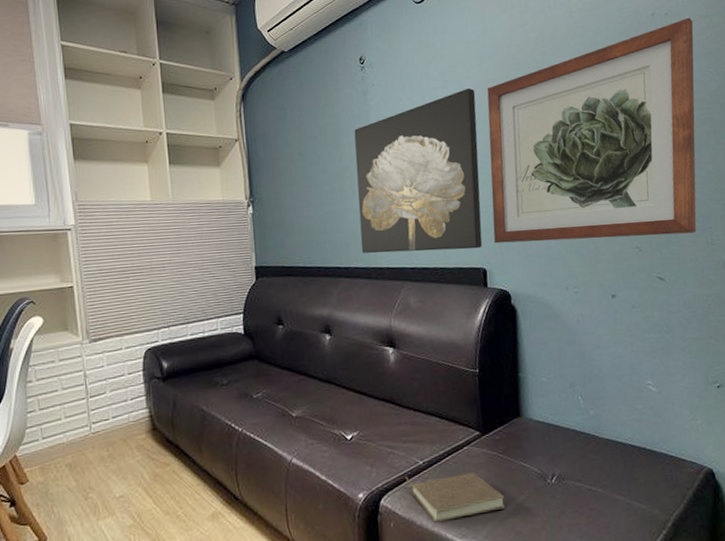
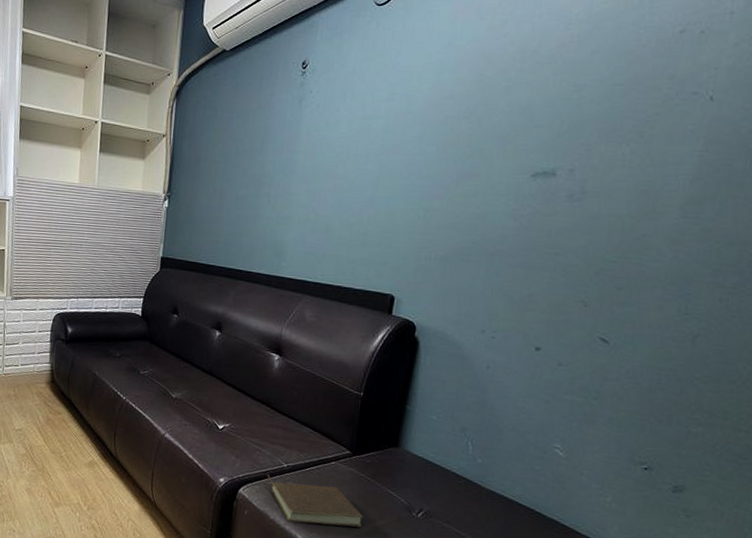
wall art: present [354,88,483,253] -> none [266,104,425,275]
wall art: present [487,17,697,244] -> none [410,38,740,297]

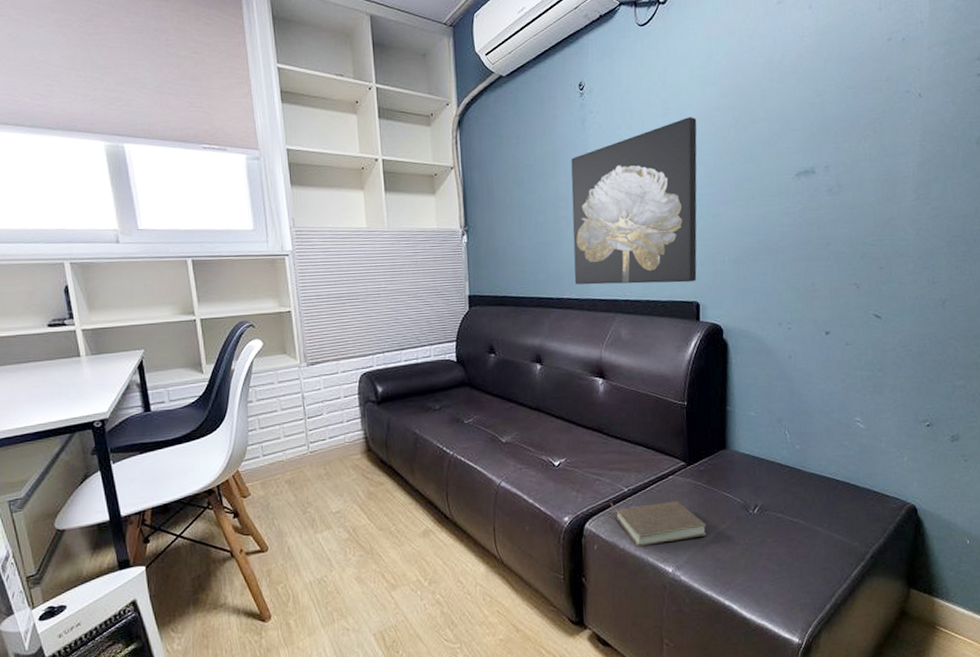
wall art: none [266,104,425,275] -> present [571,117,697,285]

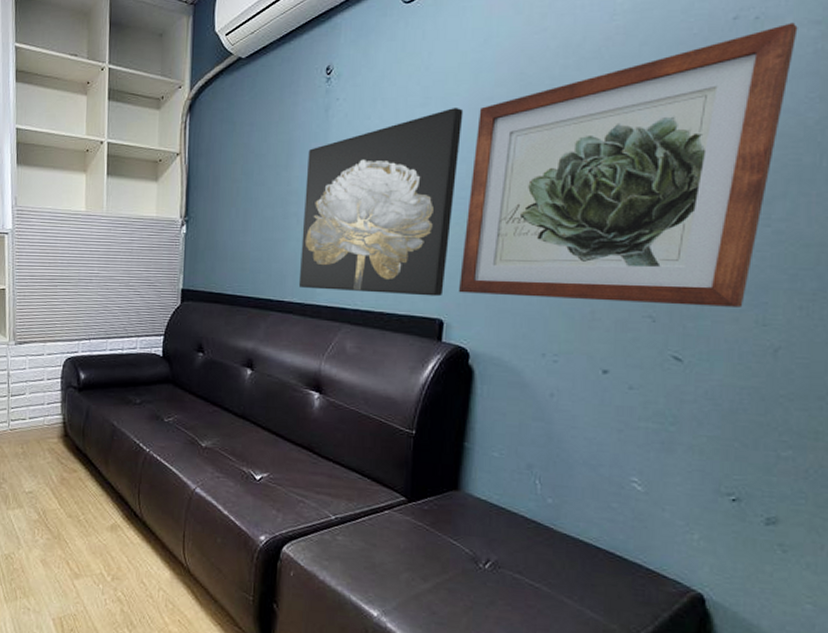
book: present [609,501,707,546] -> none [312,529,424,584]
wall art: none [708,43,932,277] -> present [459,22,798,307]

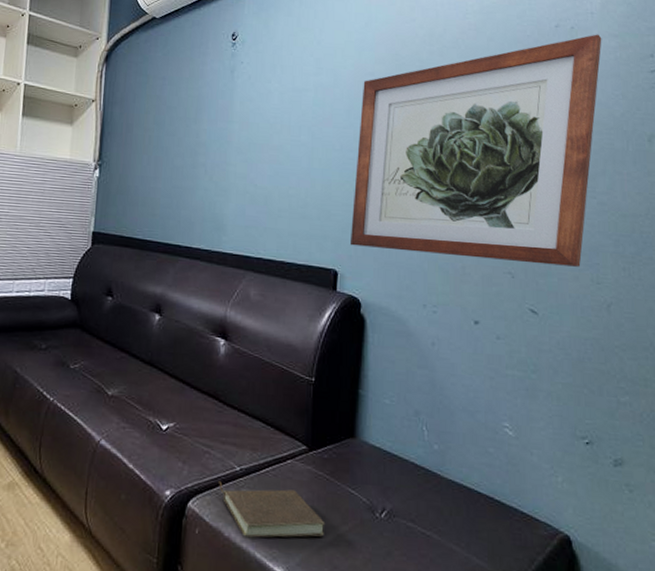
wall art: present [298,108,464,297] -> none [206,79,350,248]
book: none [312,529,424,584] -> present [217,481,325,538]

